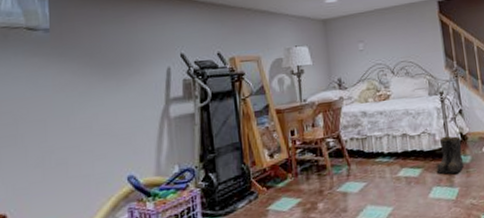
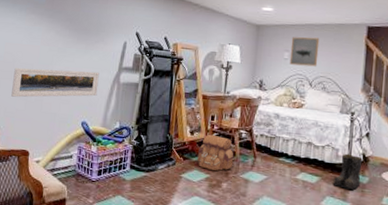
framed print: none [19,111,143,168] -> present [11,68,100,98]
backpack: none [283,151,325,194] -> present [197,134,233,171]
wall art: none [363,21,396,56] -> present [289,37,320,67]

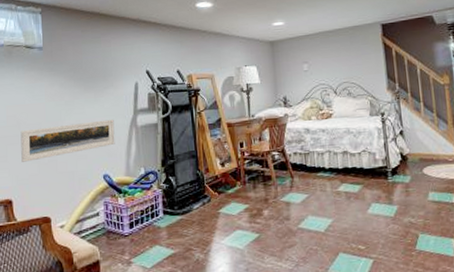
backpack: present [197,134,233,171] -> none [232,162,270,200]
wall art: present [289,37,320,67] -> none [308,44,339,76]
boots: present [333,154,363,190] -> none [375,155,404,192]

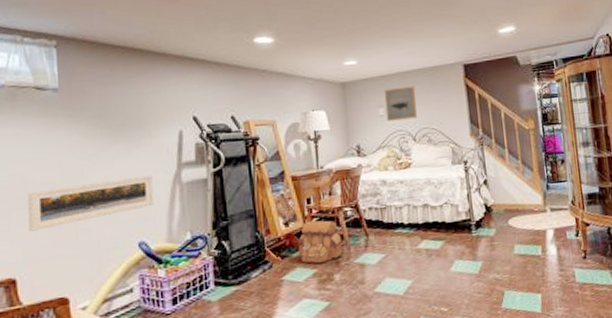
backpack: none [232,162,270,200] -> present [298,220,342,264]
wall art: none [308,44,339,76] -> present [384,85,418,121]

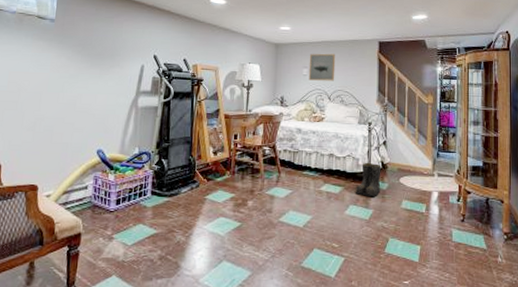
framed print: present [28,175,154,231] -> none [17,97,116,129]
backpack: present [298,220,342,264] -> none [222,153,258,190]
boots: none [458,207,488,247] -> present [355,162,381,196]

